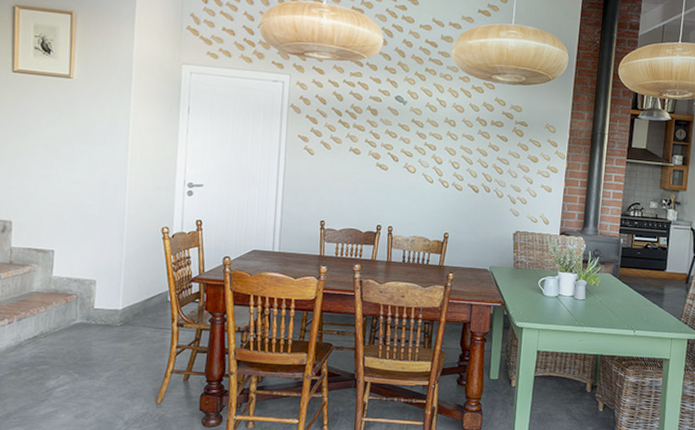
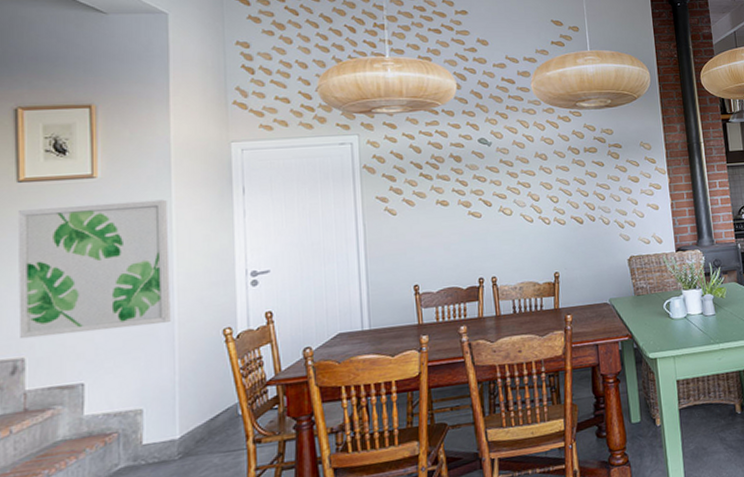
wall art: none [9,97,126,214] -> present [17,199,171,340]

